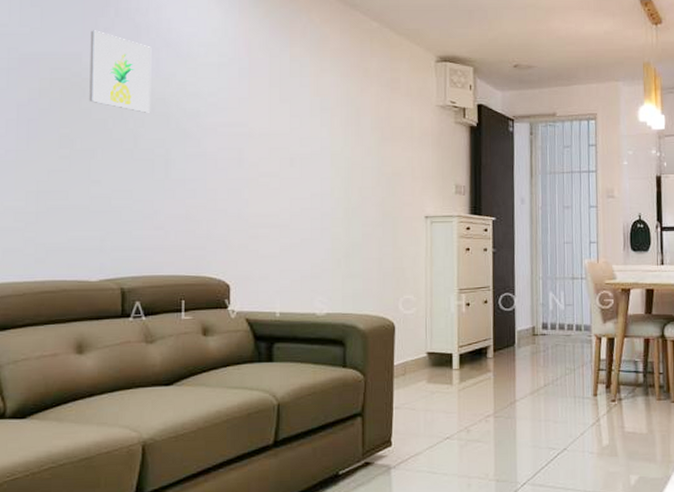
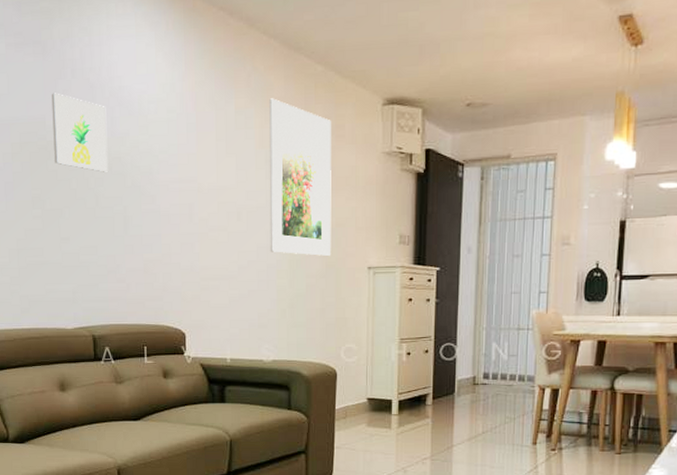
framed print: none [324,49,388,205] -> present [269,98,332,257]

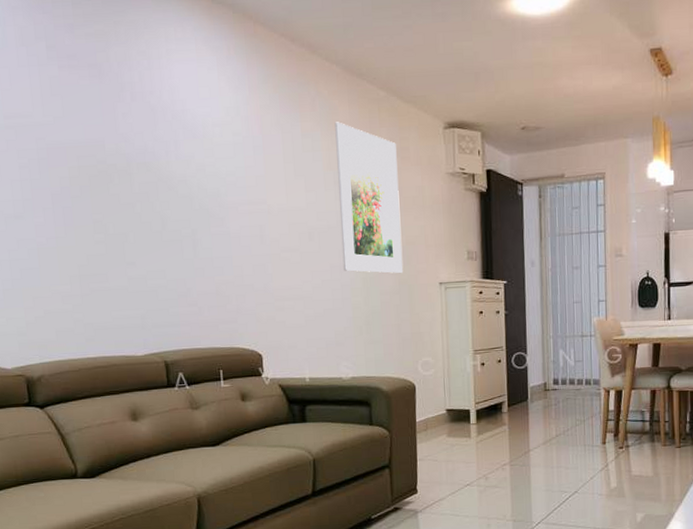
wall art: present [51,93,108,172] -> none [110,116,174,196]

